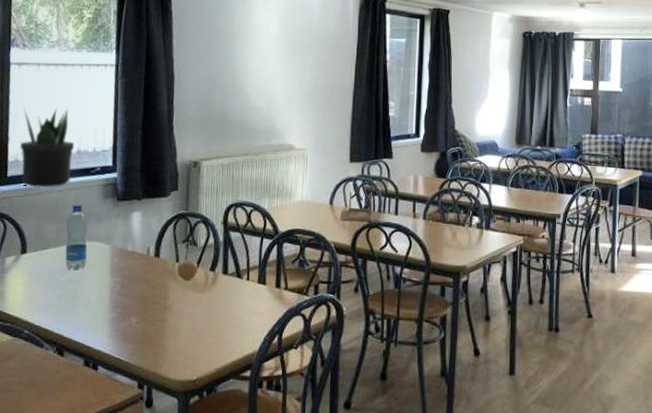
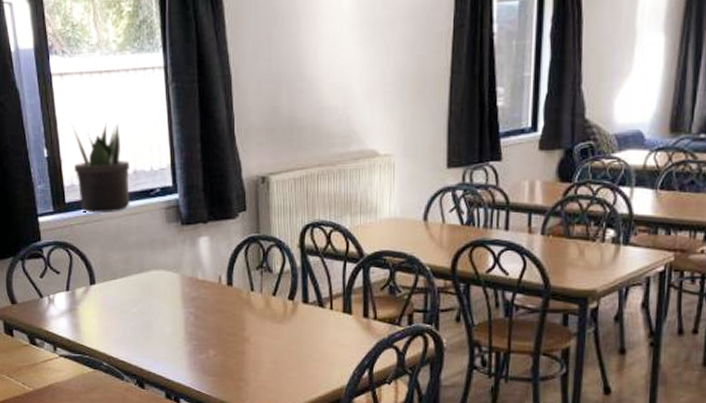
bottle: present [65,204,88,271] -> none [131,230,156,301]
fruit: present [177,258,199,280] -> none [253,286,276,310]
napkin holder: present [340,192,380,223] -> none [437,204,486,241]

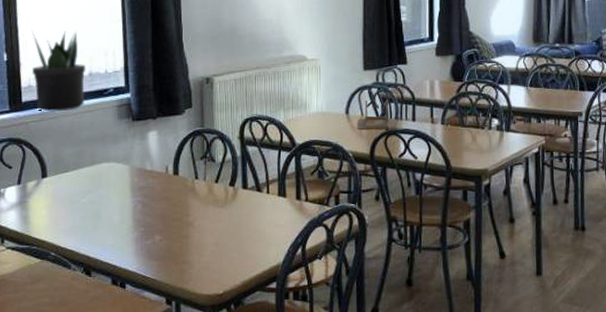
napkin holder: none [437,204,486,241] -> present [357,100,398,131]

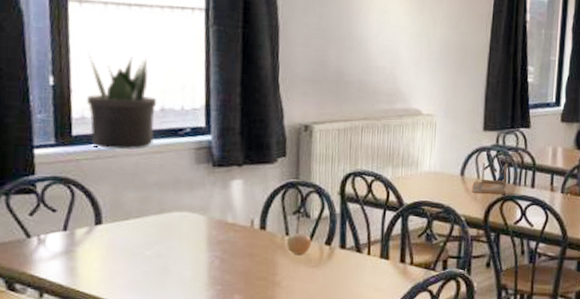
fruit: none [197,175,218,196] -> present [287,231,312,255]

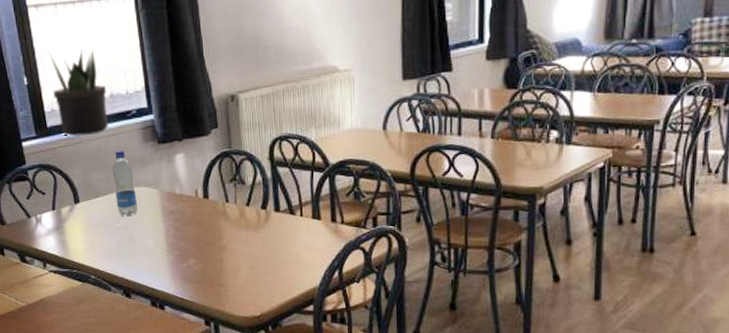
bottle: none [150,169,178,244] -> present [112,150,138,217]
fruit: present [287,231,312,255] -> none [228,198,249,220]
napkin holder: present [472,163,515,196] -> none [396,113,441,147]

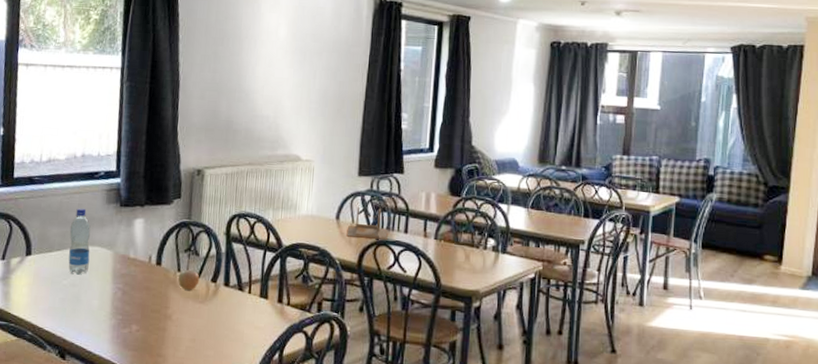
planter: present [48,50,108,137] -> none [26,107,80,190]
fruit: none [228,198,249,220] -> present [178,268,200,290]
napkin holder: none [396,113,441,147] -> present [346,207,389,241]

